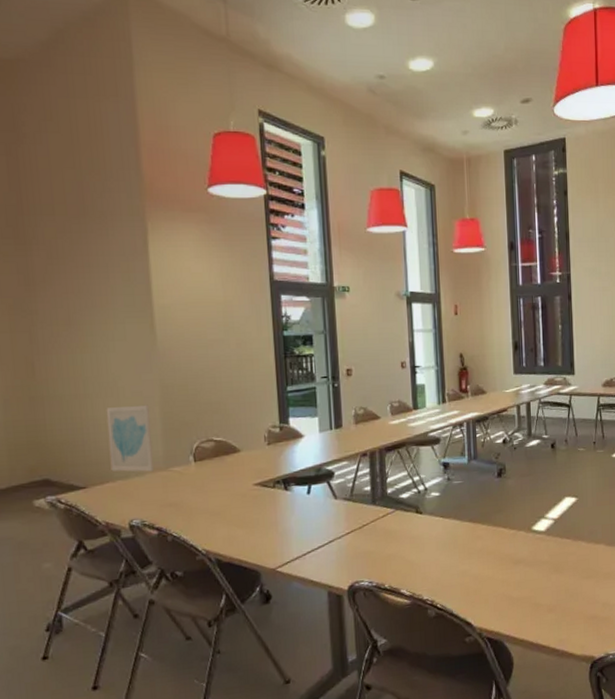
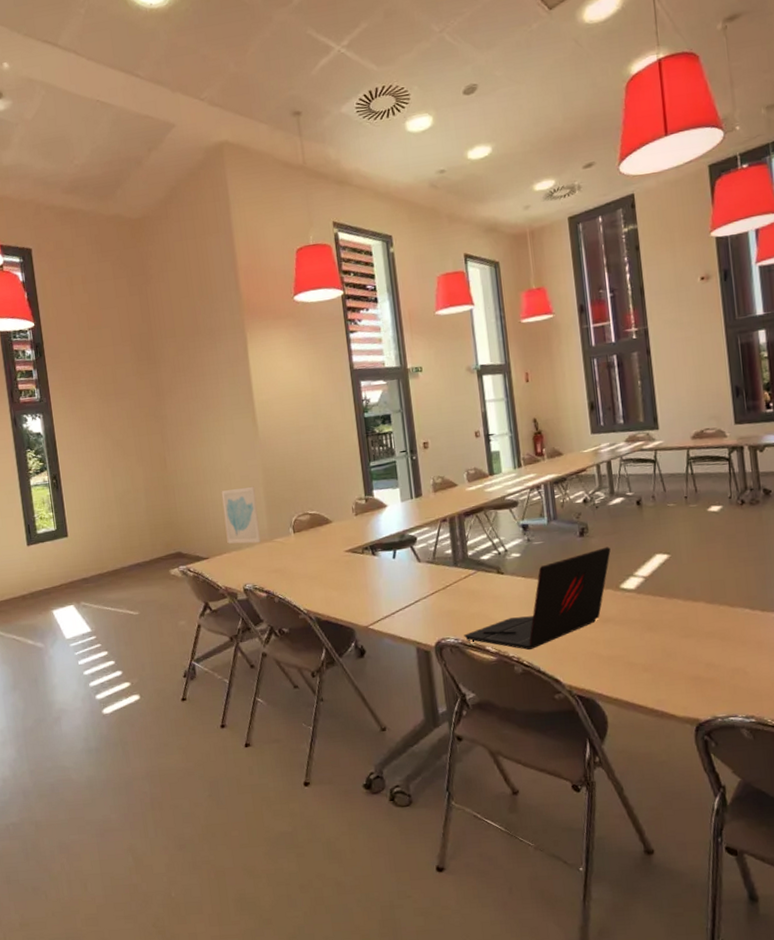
laptop: none [378,488,525,593] -> present [464,546,611,650]

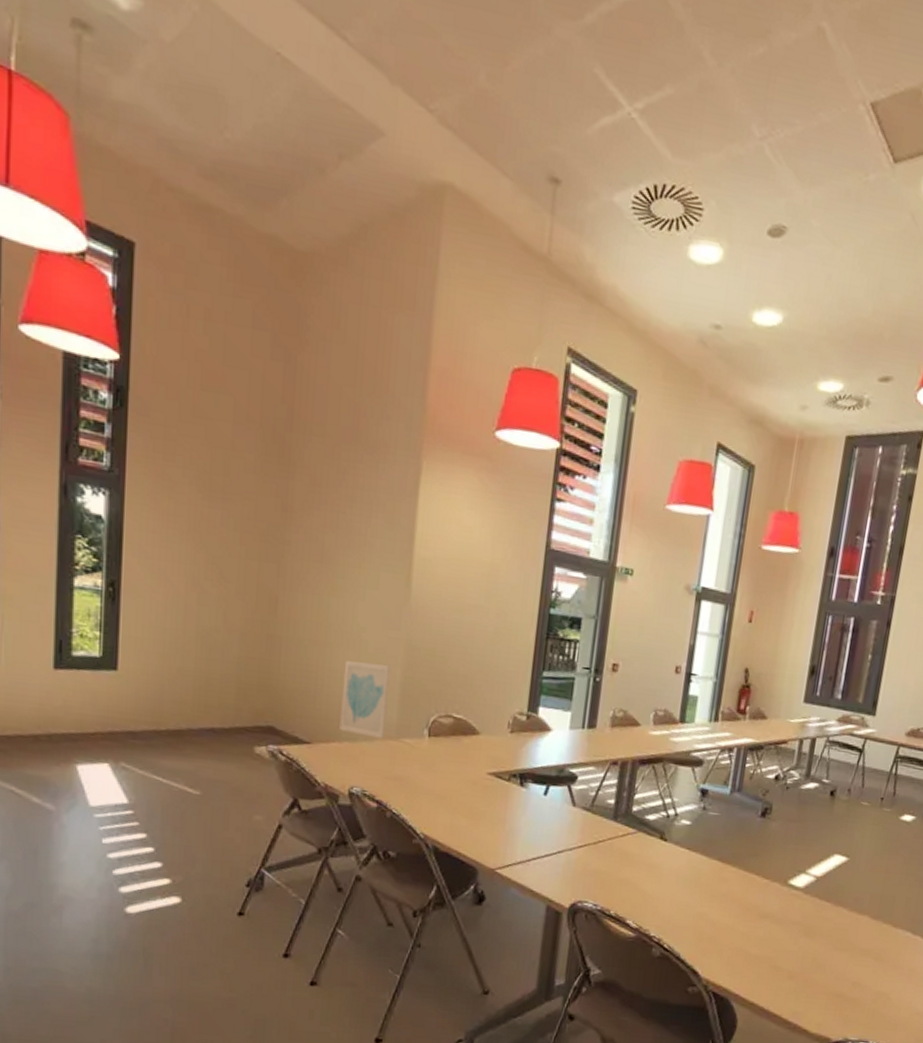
laptop: present [464,546,611,650] -> none [604,834,790,932]

